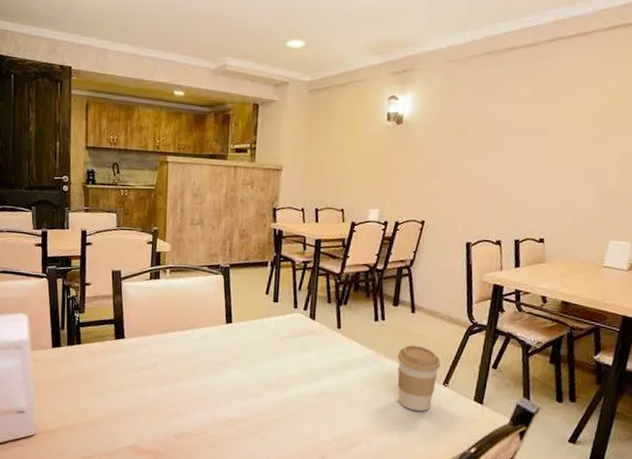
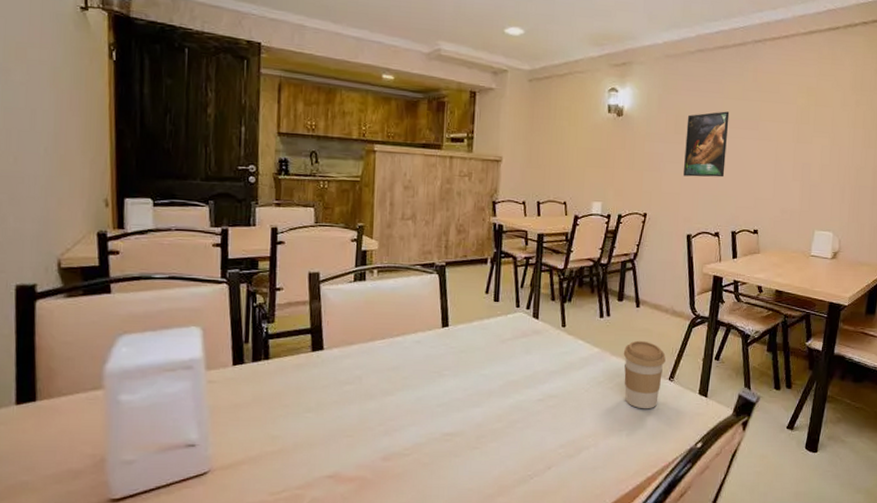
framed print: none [464,116,517,185] -> present [684,111,730,178]

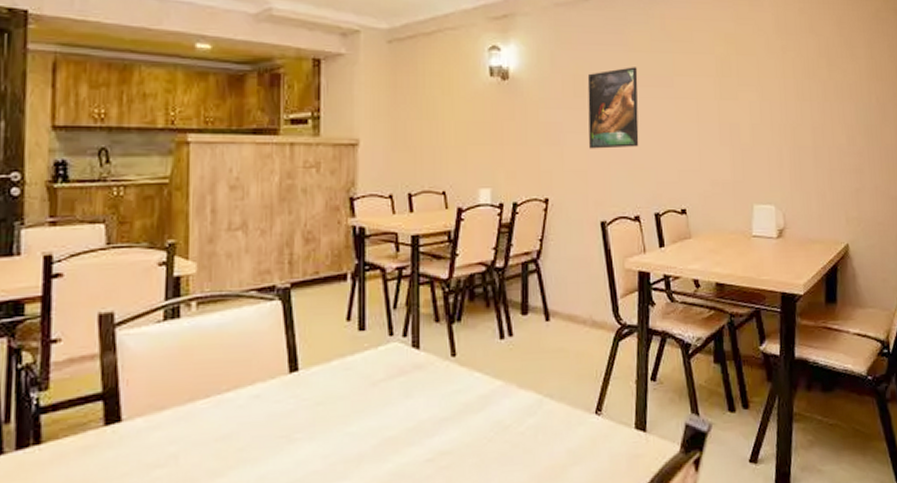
coffee cup: present [623,340,666,409] -> none [534,364,589,458]

